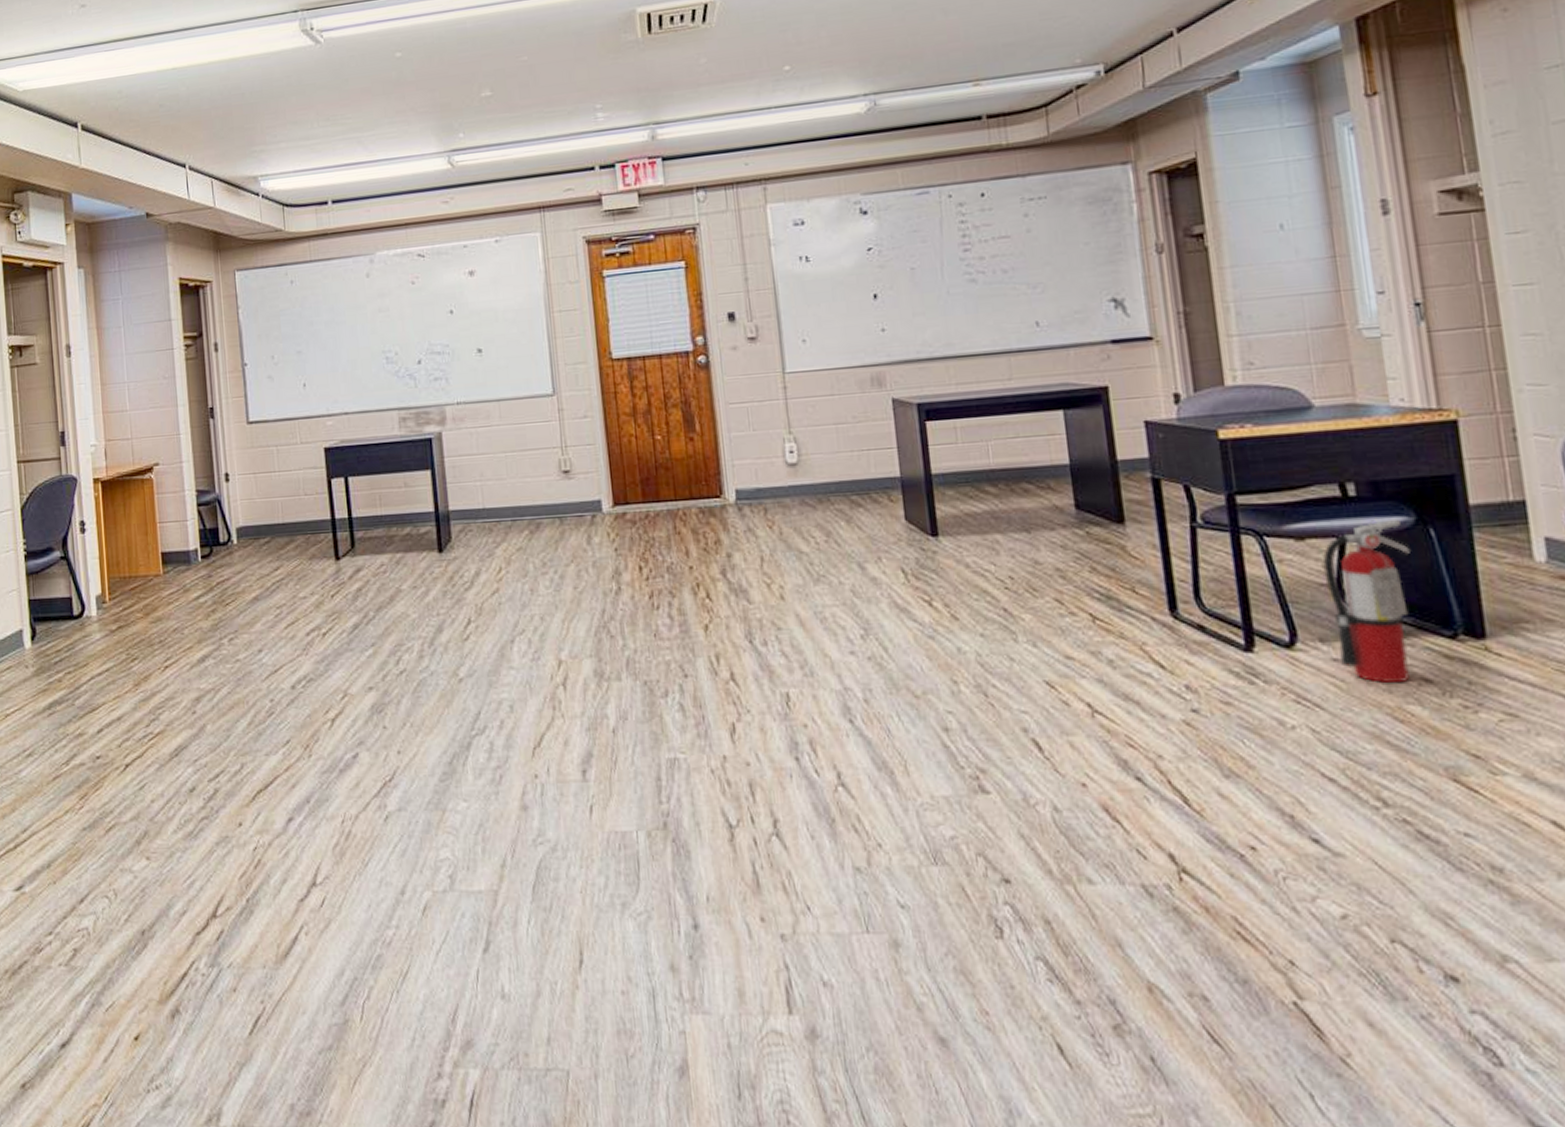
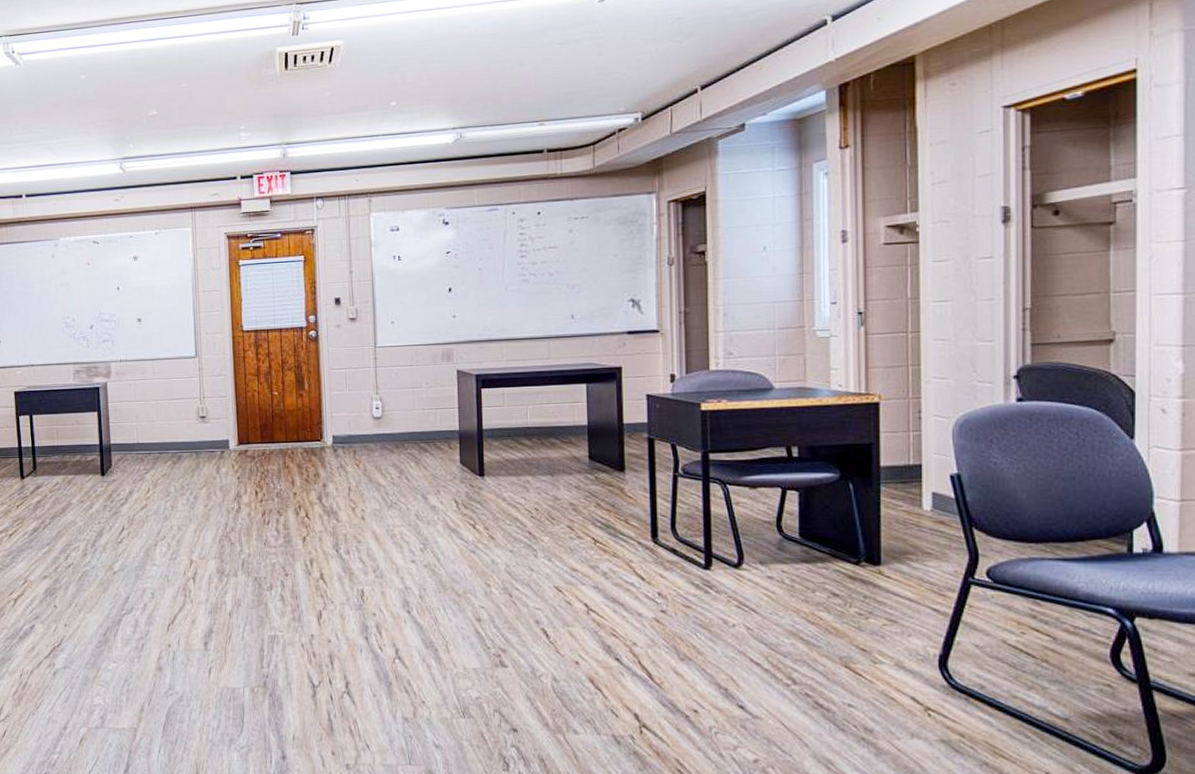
fire extinguisher: present [1322,518,1410,683] -> none [768,474,833,595]

